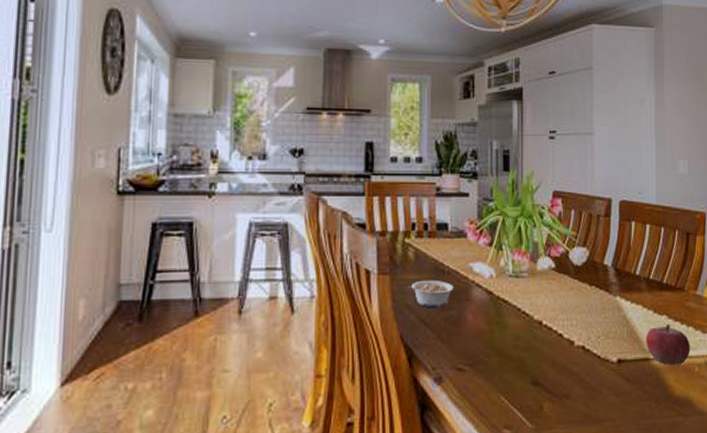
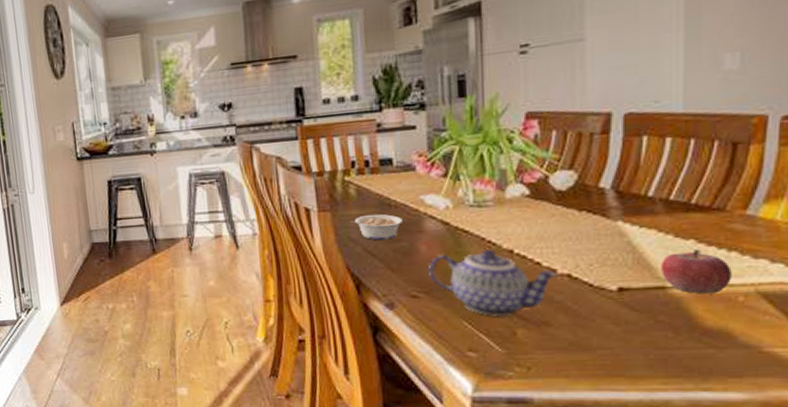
teapot: none [473,320,577,391] -> present [427,249,560,317]

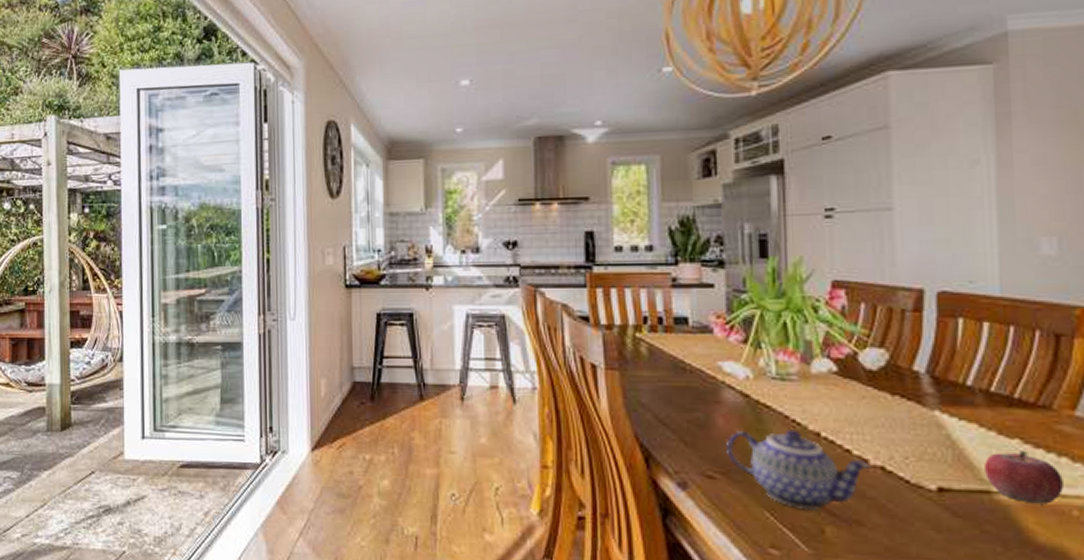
legume: present [350,214,402,241] -> none [640,377,698,408]

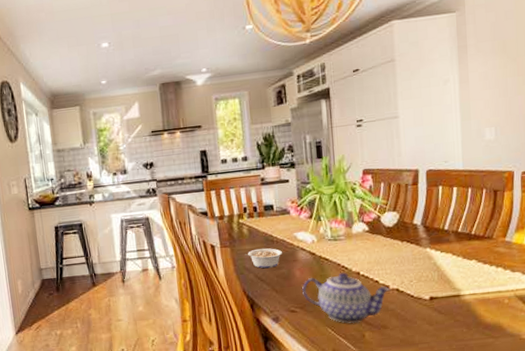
legume: none [640,377,698,408] -> present [244,248,282,269]
fruit: present [985,450,1064,504] -> none [456,266,500,299]

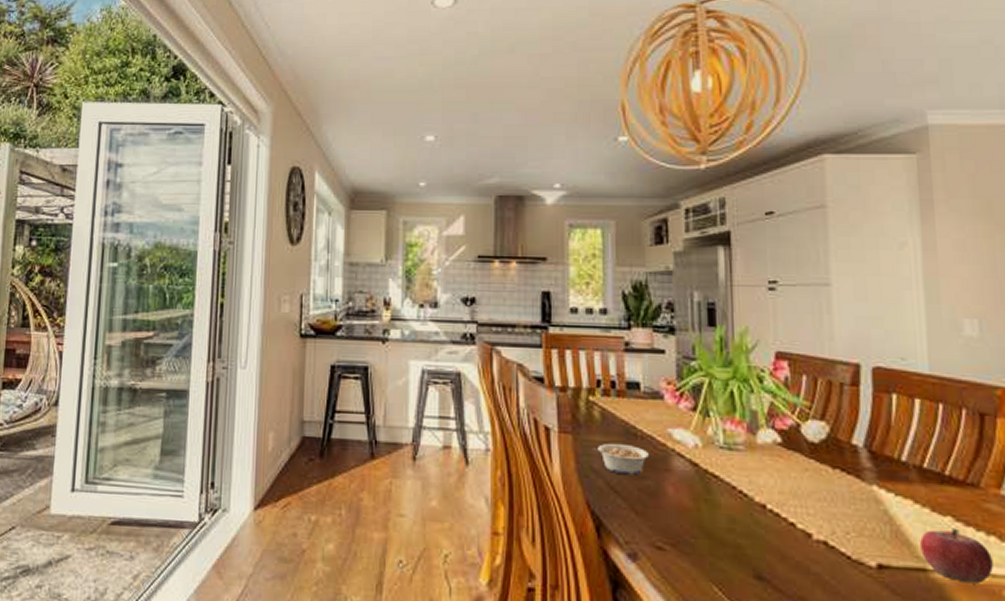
teapot: present [301,272,392,324] -> none [674,500,816,586]
fruit: none [456,266,500,299] -> present [920,528,993,584]

